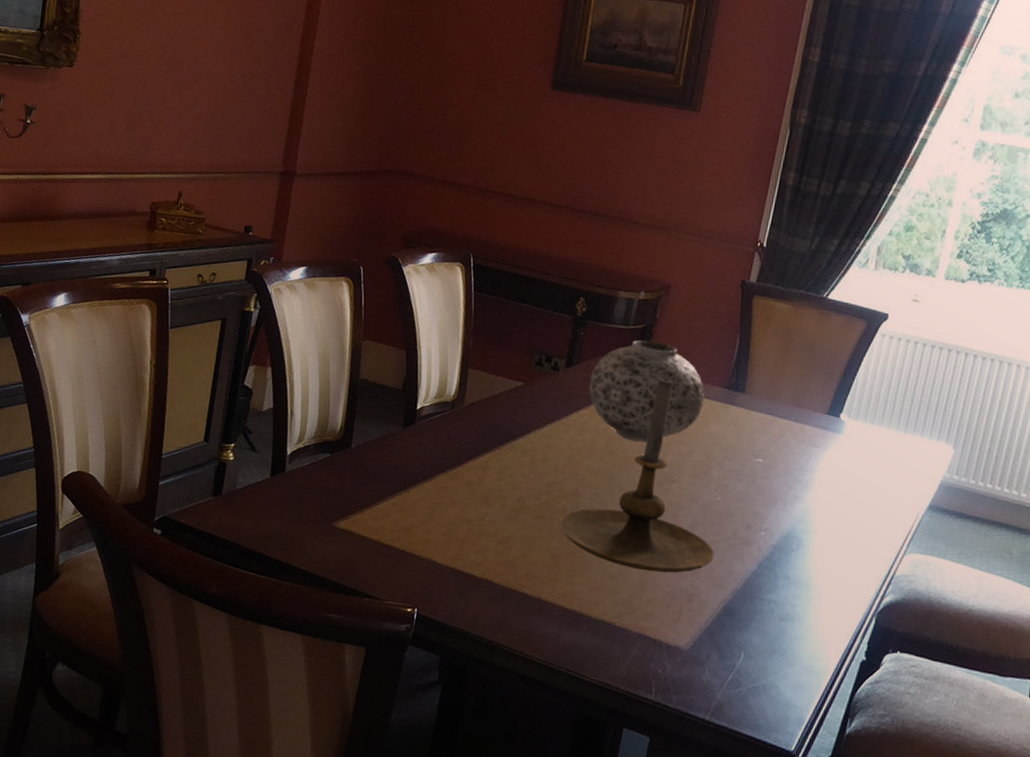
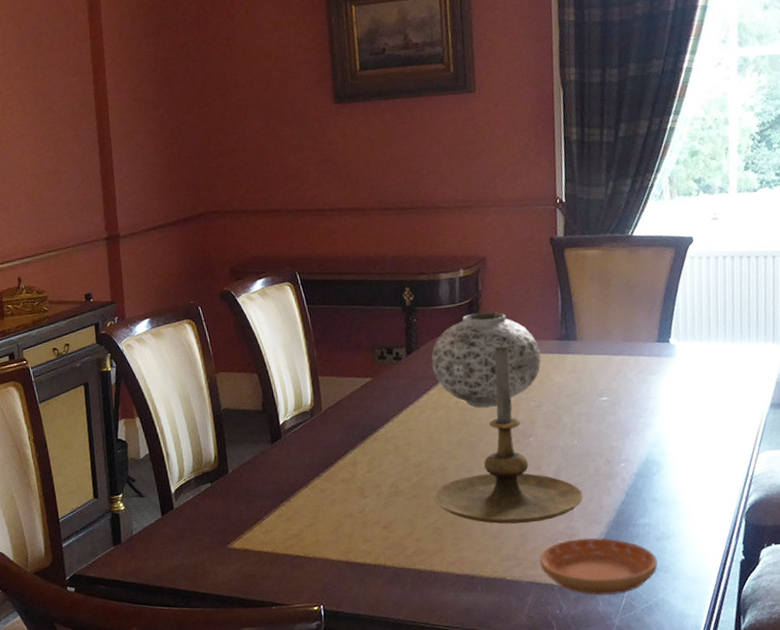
saucer: none [653,598,776,668] -> present [539,537,658,596]

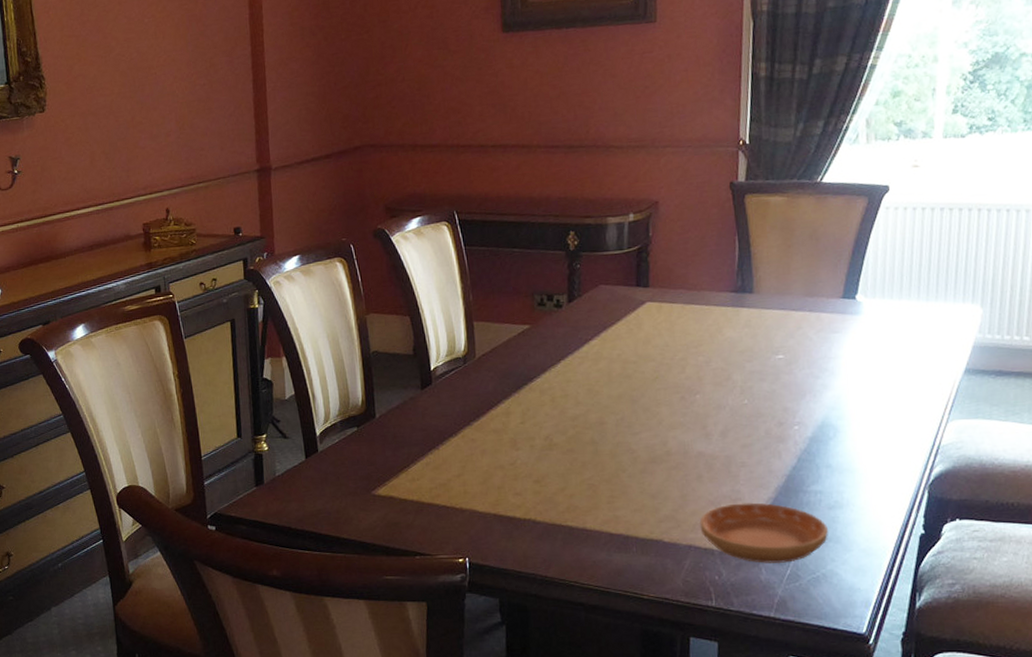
vase: present [431,311,541,409] -> none [594,259,714,362]
candle holder: present [433,343,583,524] -> none [590,293,751,485]

